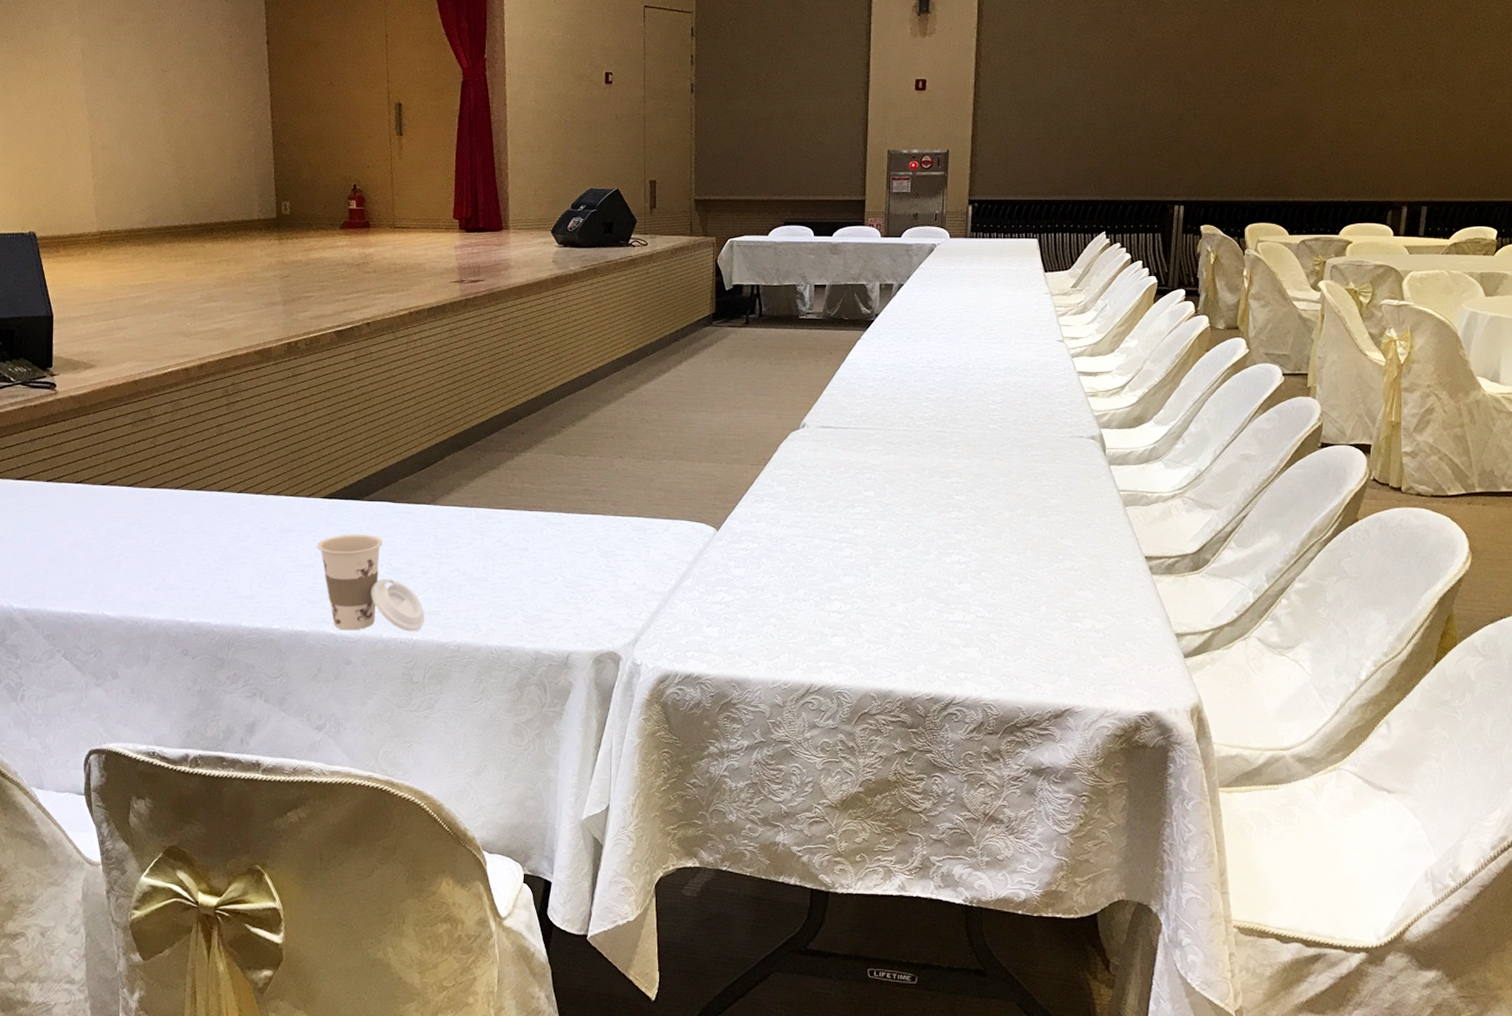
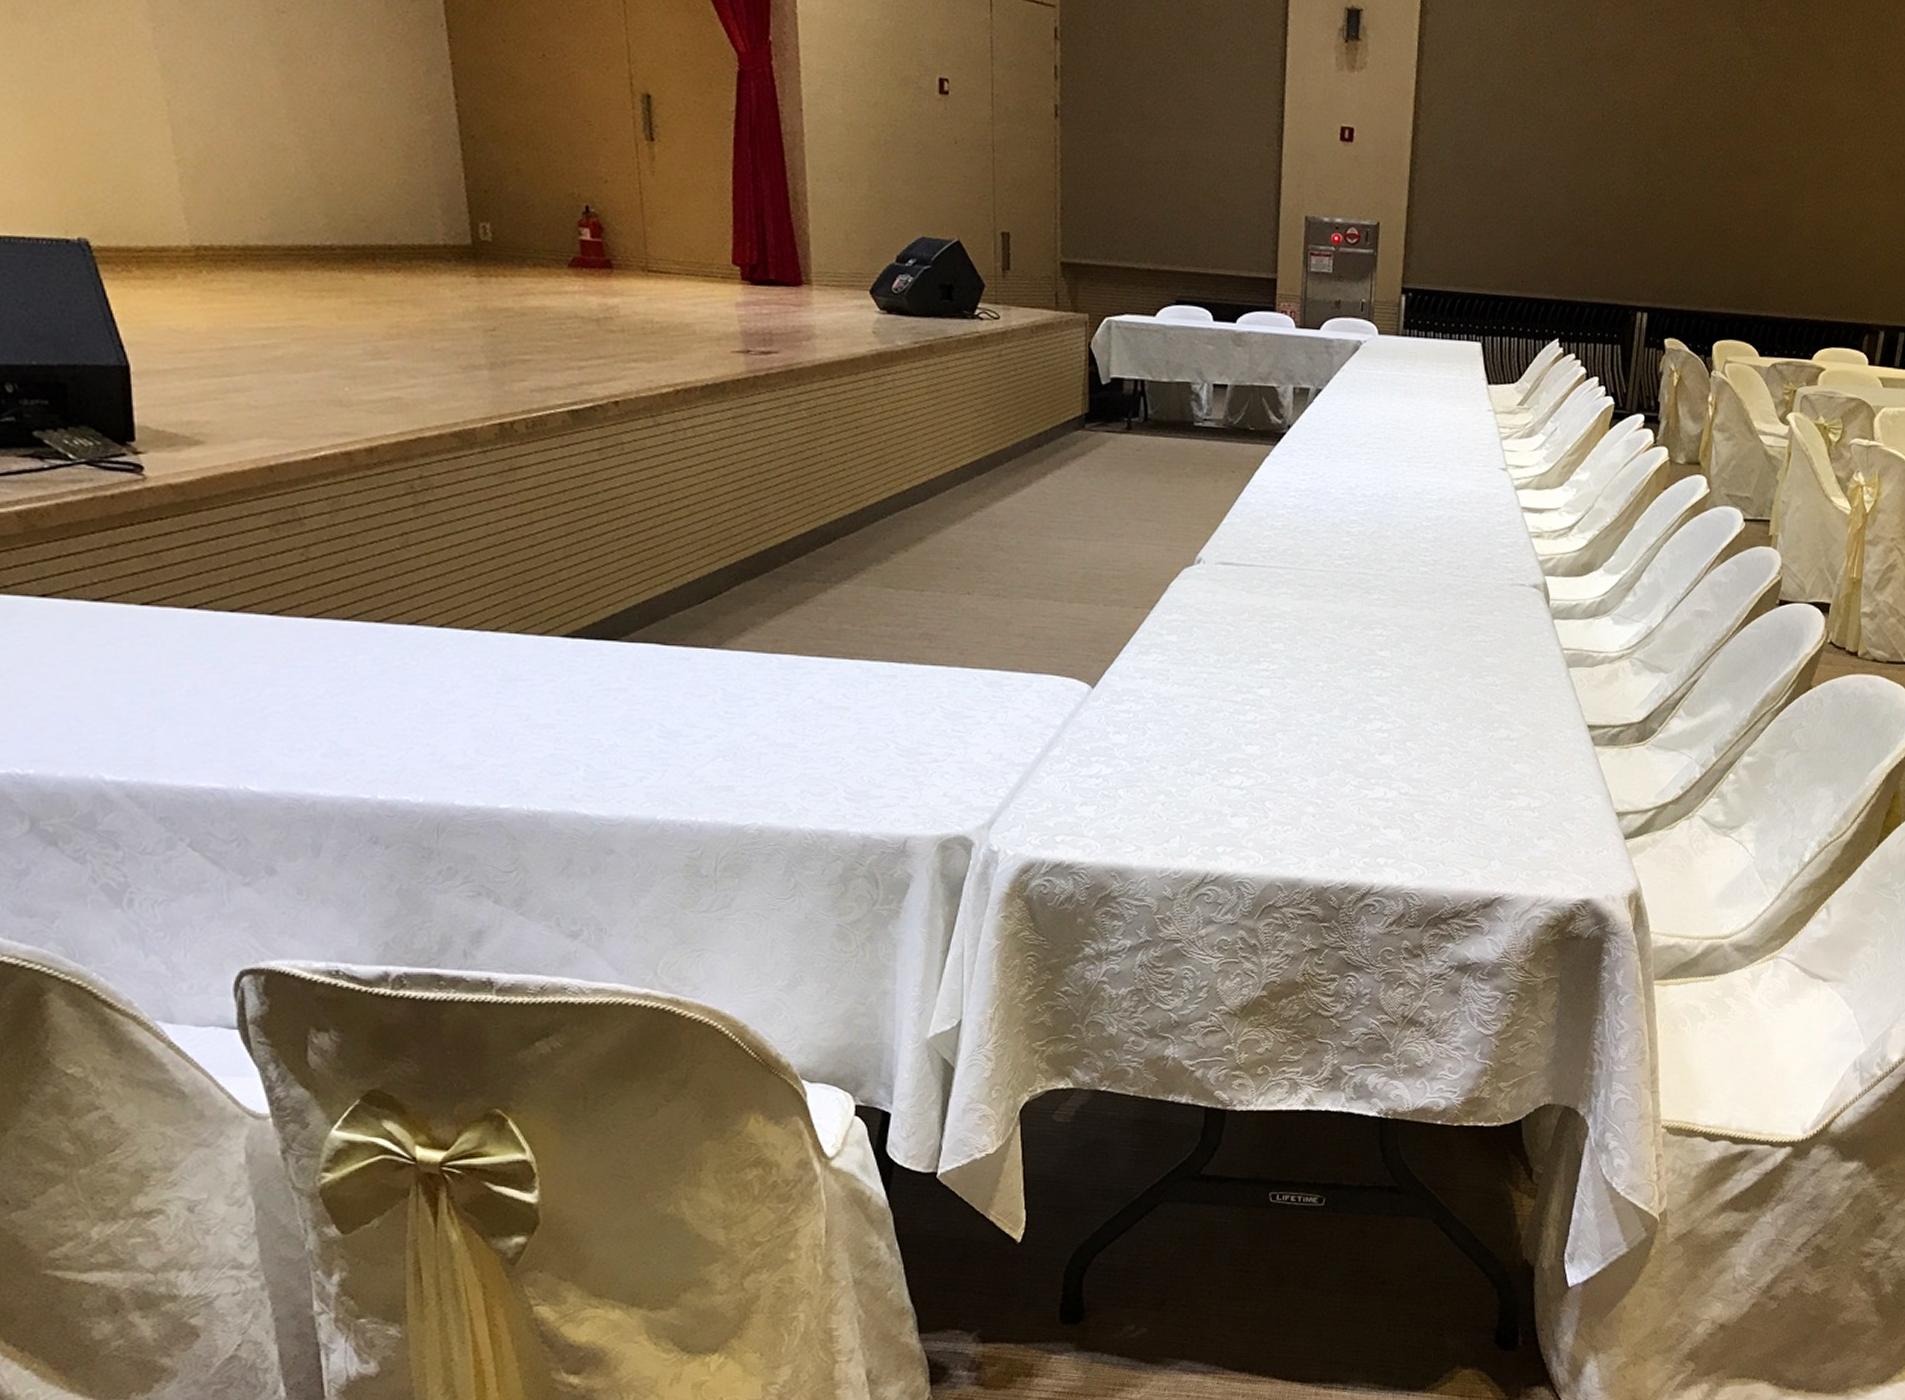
cup: present [317,534,425,632] -> none [557,685,714,812]

